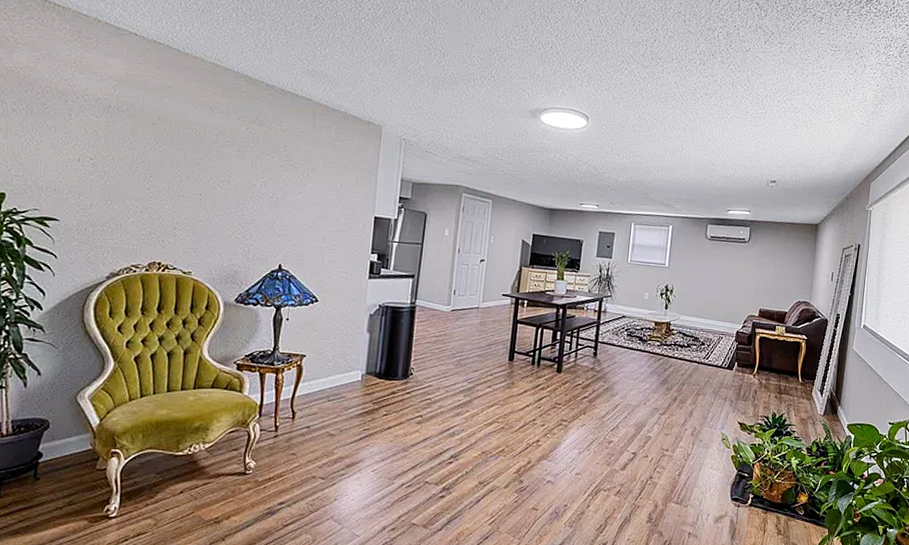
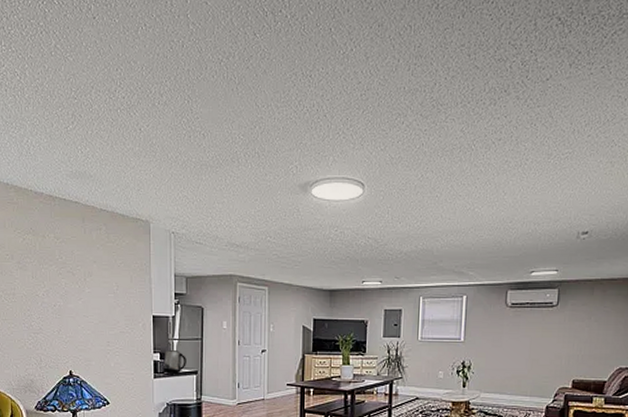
kettle: none [379,251,405,278] -> present [163,349,186,375]

